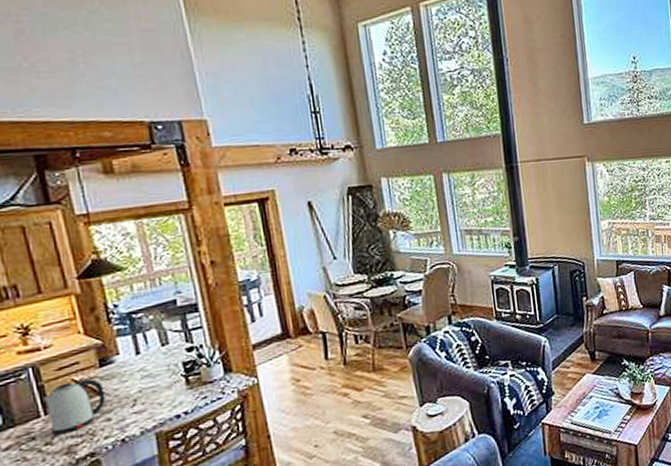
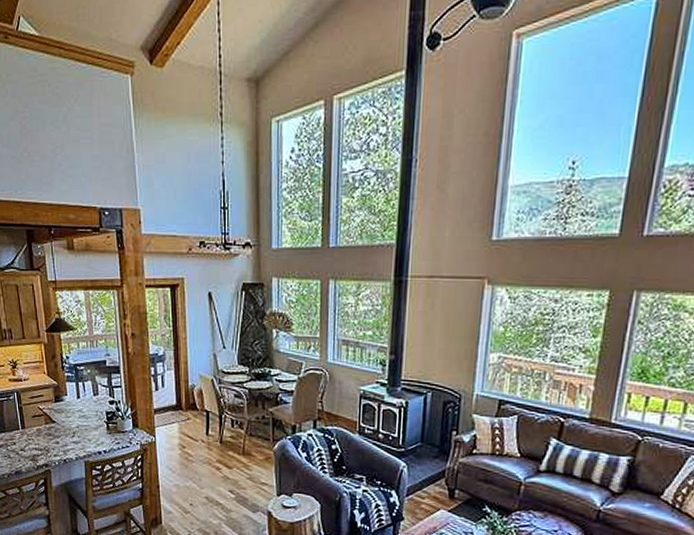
kettle: present [44,378,106,435] -> none [22,408,57,446]

